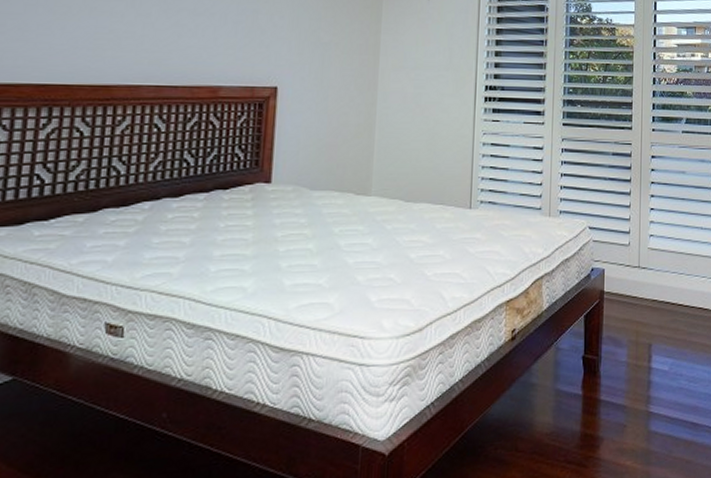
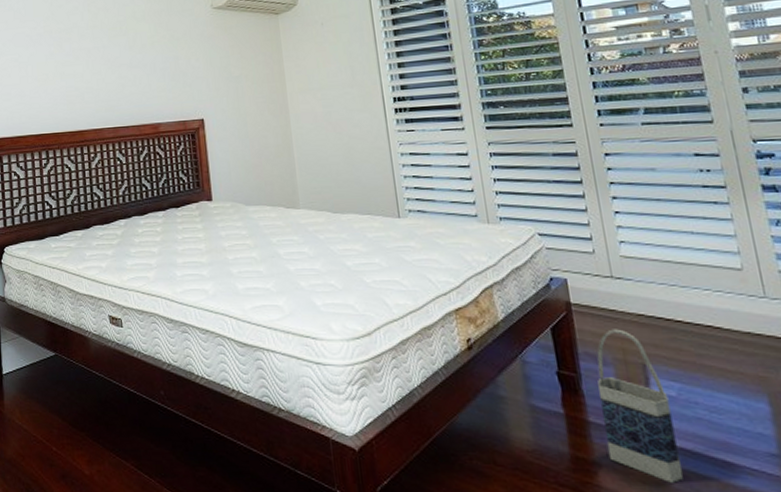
bag: none [610,313,663,447] -> present [597,329,684,483]

